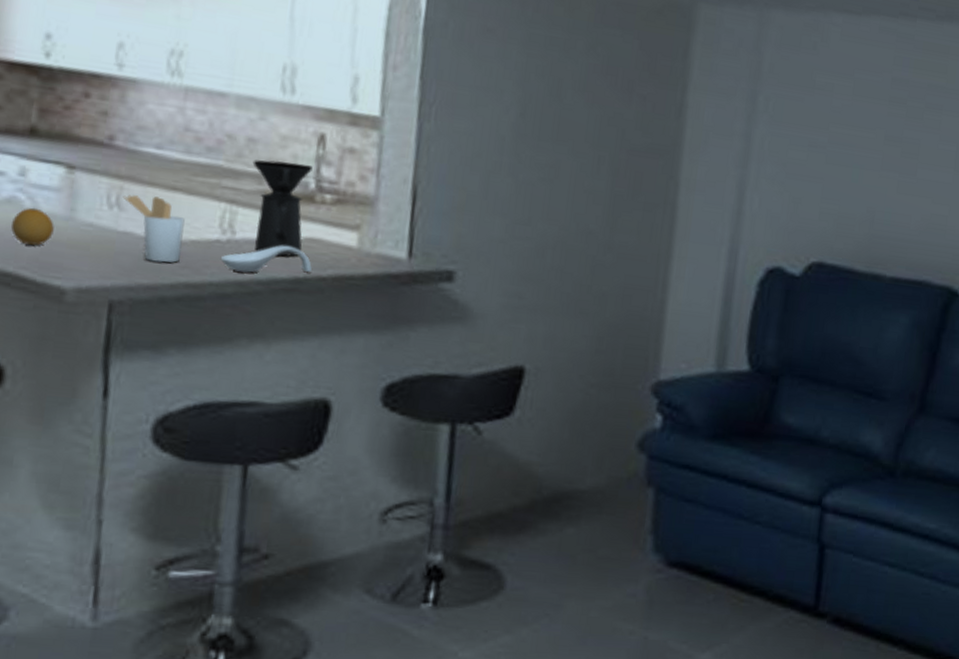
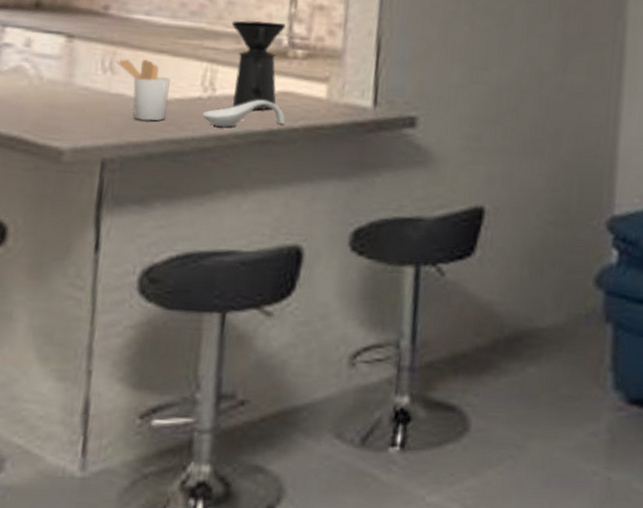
fruit: present [11,207,54,246] -> none [17,75,55,111]

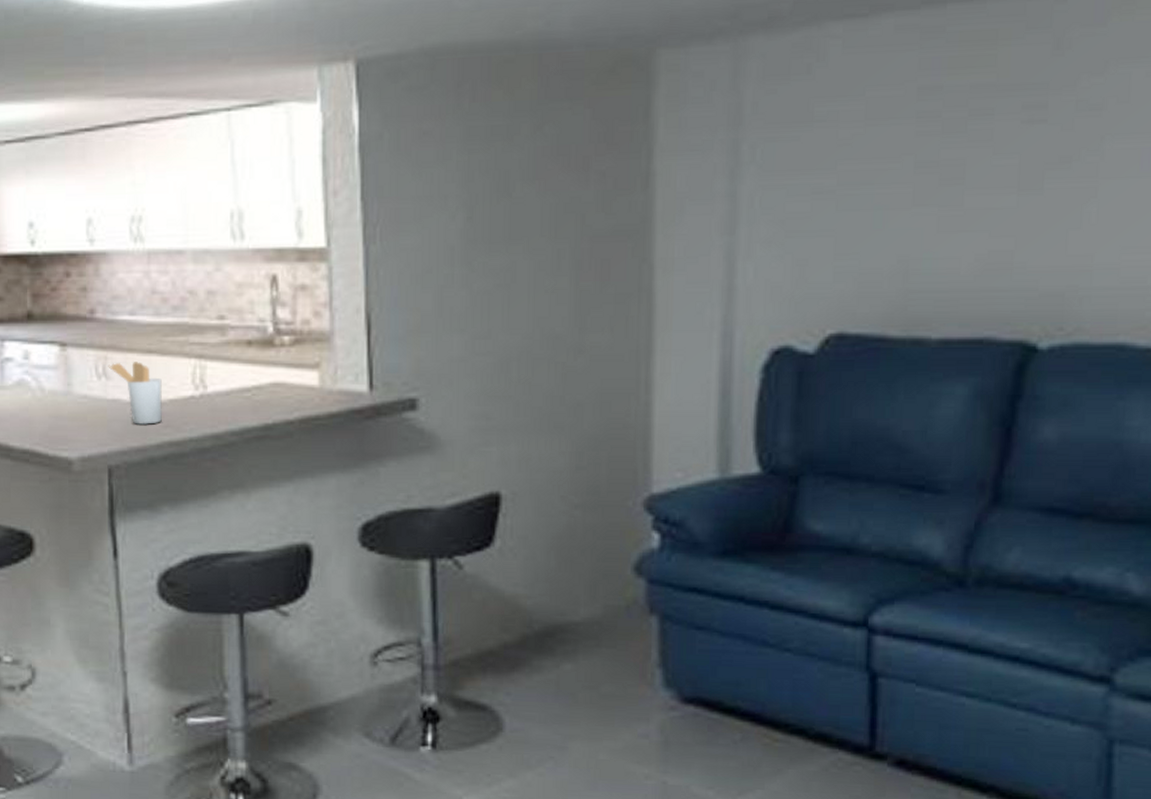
spoon rest: present [201,99,285,127] -> none [196,393,279,425]
coffee maker: present [231,20,286,111] -> none [214,308,269,405]

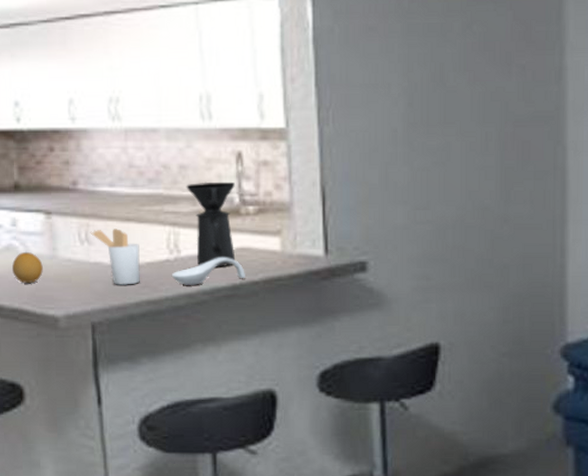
fruit: none [24,387,57,423] -> present [12,251,43,284]
spoon rest: none [196,393,279,425] -> present [171,257,245,285]
coffee maker: none [214,308,269,405] -> present [186,181,236,267]

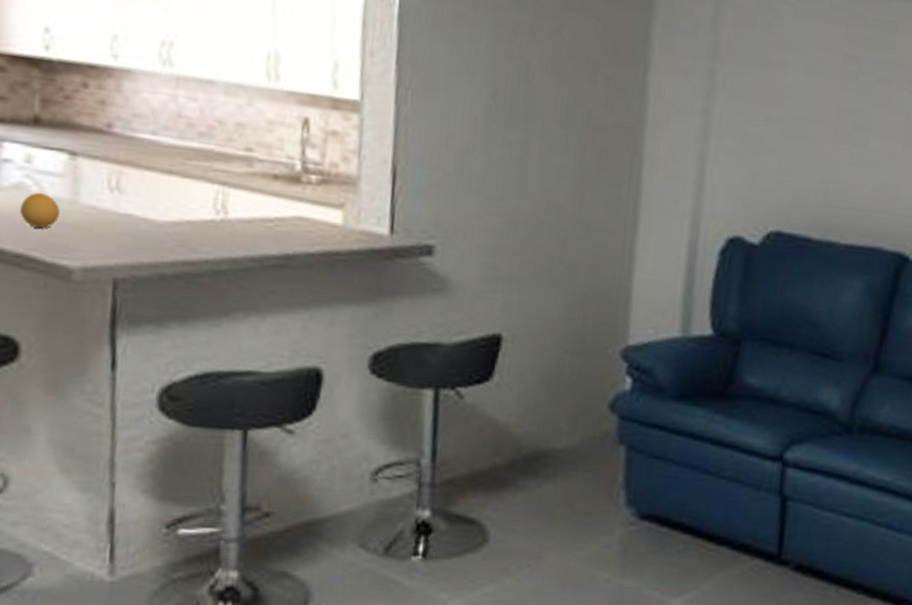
utensil holder: present [90,229,141,285] -> none [122,179,181,242]
spoon rest: present [171,257,245,285] -> none [214,224,300,251]
coffee maker: present [186,181,236,267] -> none [242,143,298,235]

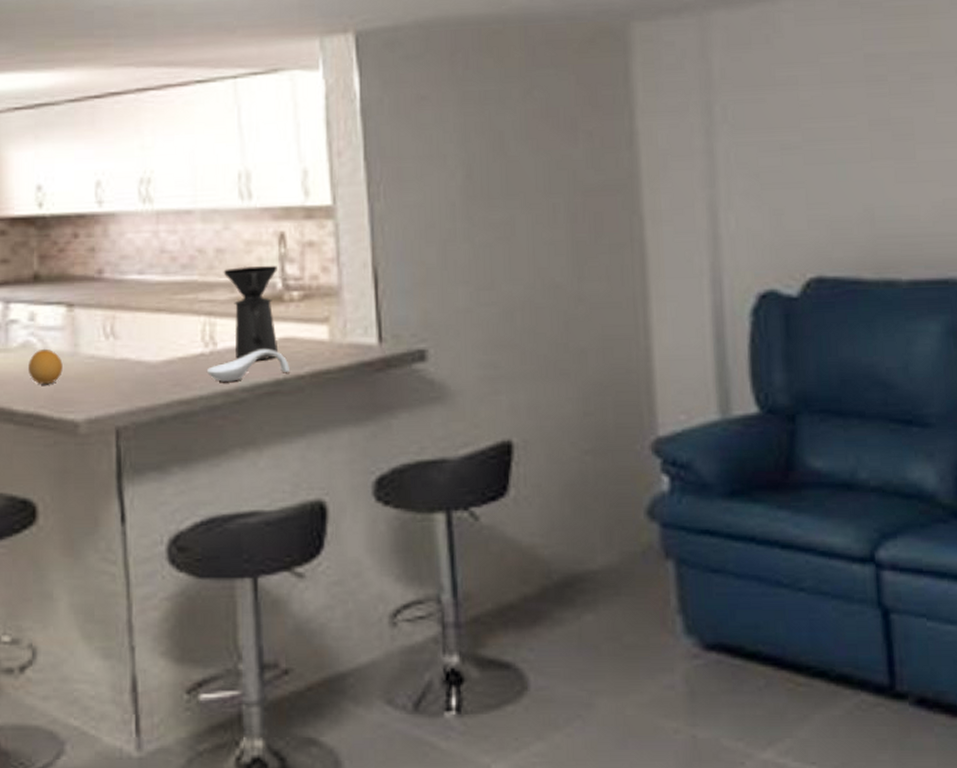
spoon rest: none [214,224,300,251] -> present [206,348,290,382]
coffee maker: none [242,143,298,235] -> present [223,265,279,361]

